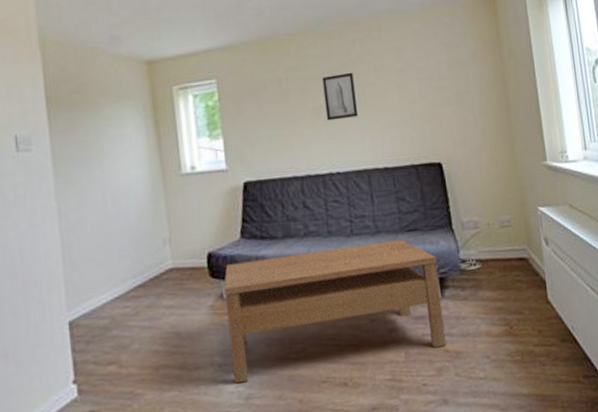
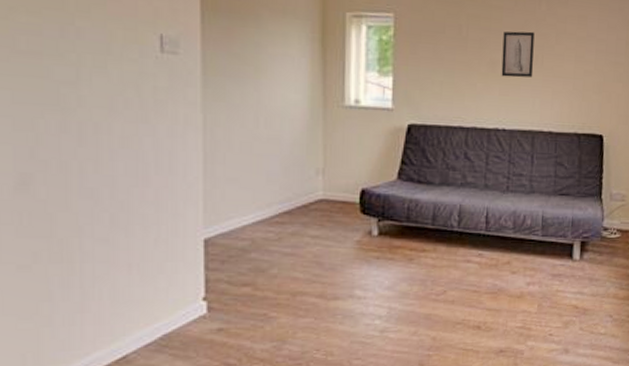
coffee table: present [224,239,446,384] -> none [372,201,583,317]

